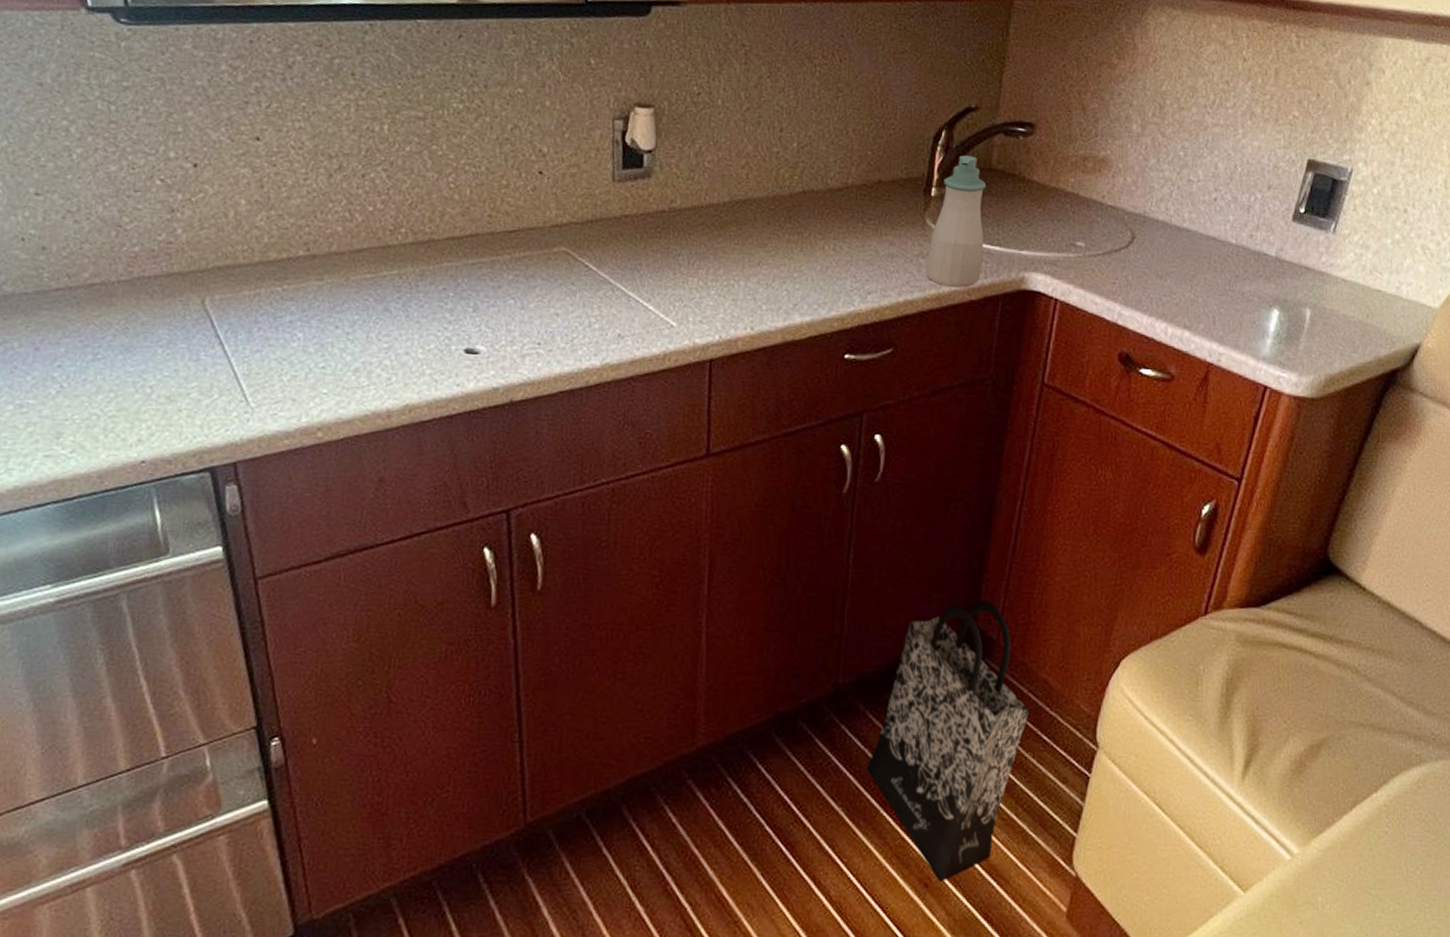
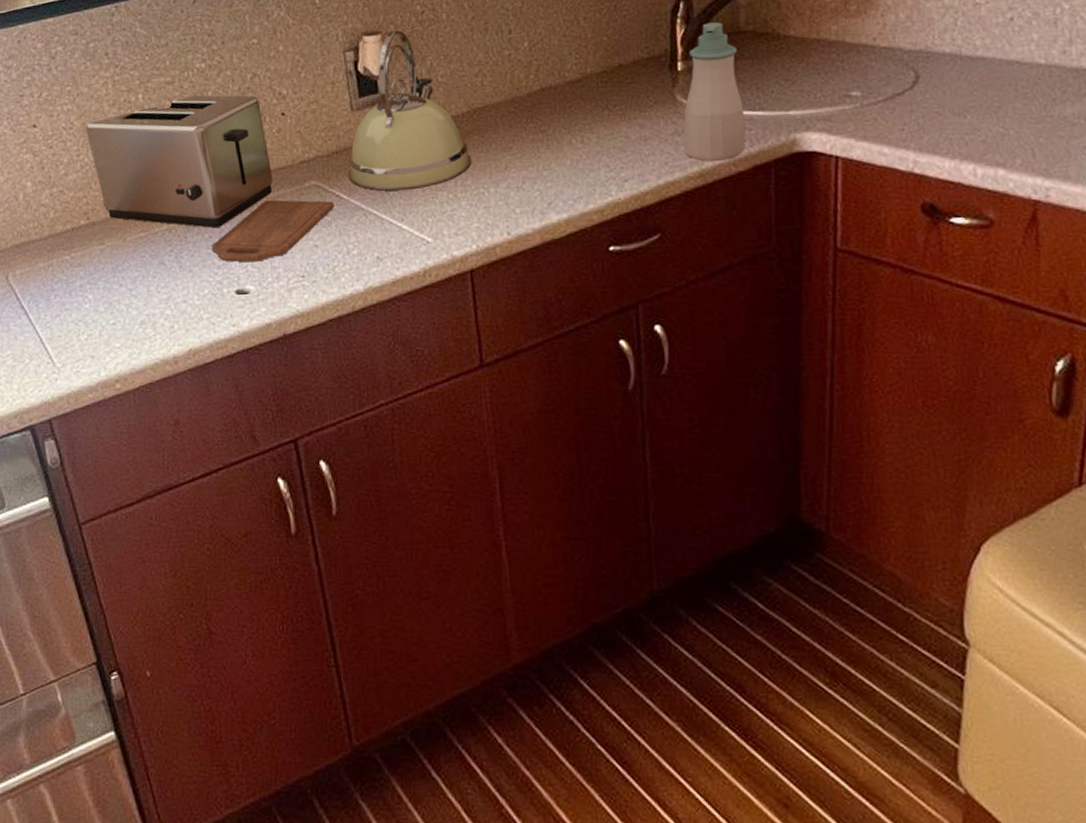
toaster: none [318,134,521,281] -> present [86,95,273,229]
cutting board: none [444,259,582,323] -> present [211,200,334,263]
kettle: none [600,106,727,271] -> present [348,30,472,191]
shopping bag: present [866,599,1030,881] -> none [698,489,879,801]

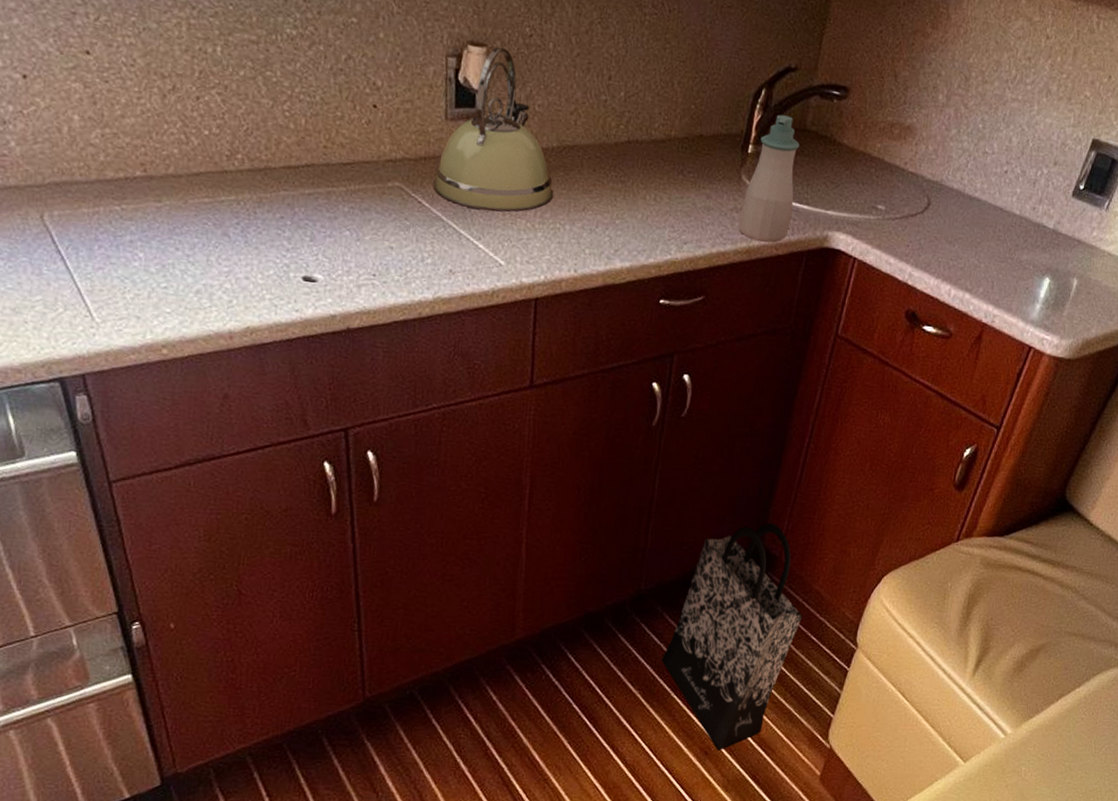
toaster: present [86,95,273,229] -> none [150,59,356,210]
cutting board: present [211,200,334,263] -> none [282,191,415,253]
shopping bag: none [698,489,879,801] -> present [661,522,803,750]

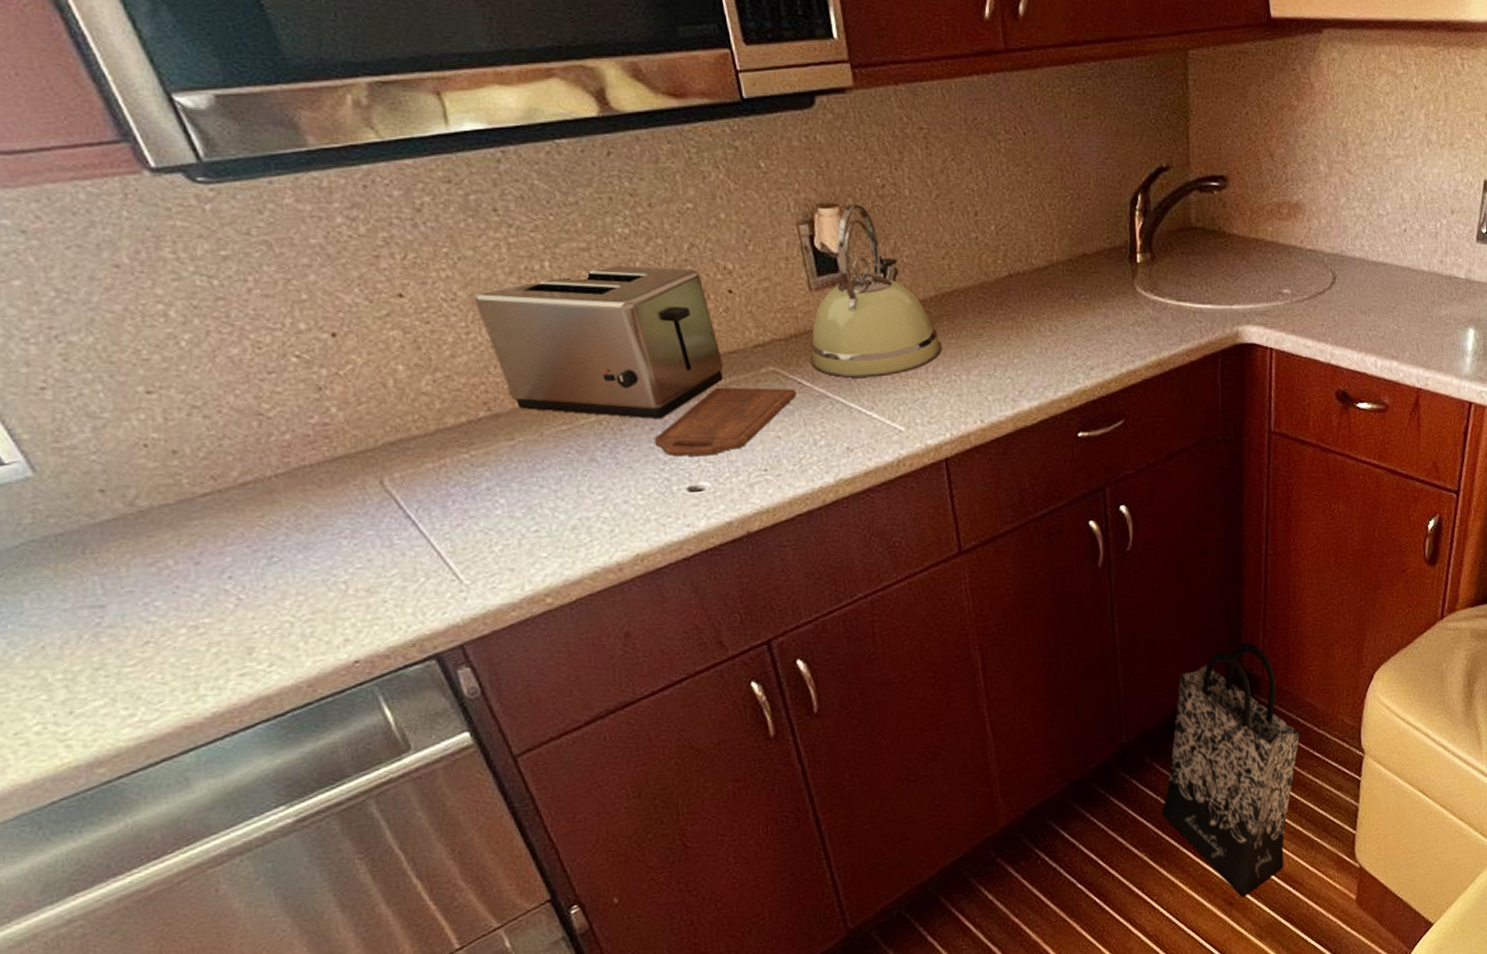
toaster: none [150,59,356,210] -> present [474,265,723,420]
cutting board: none [282,191,415,253] -> present [654,387,797,457]
soap bottle: present [738,114,799,243] -> none [1142,217,1197,352]

